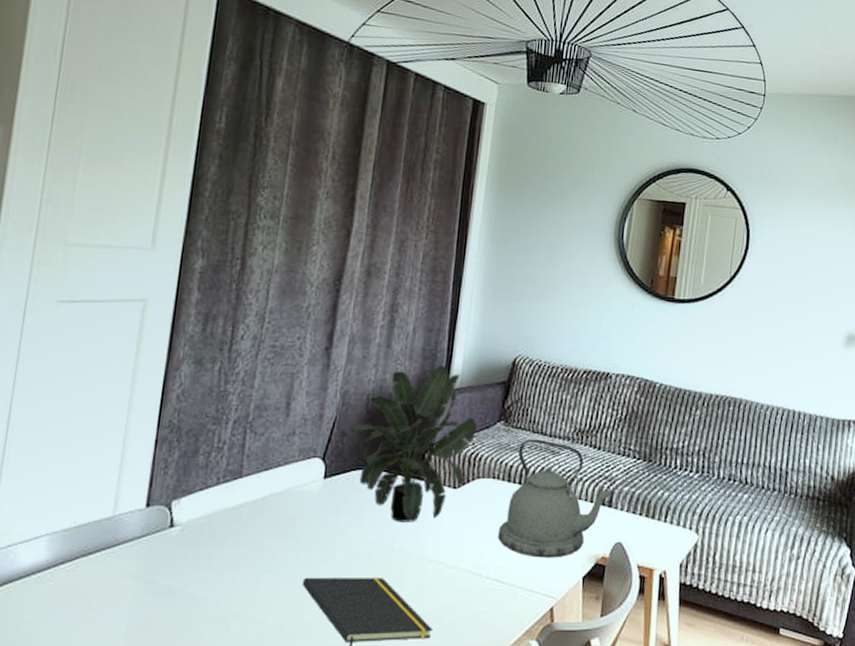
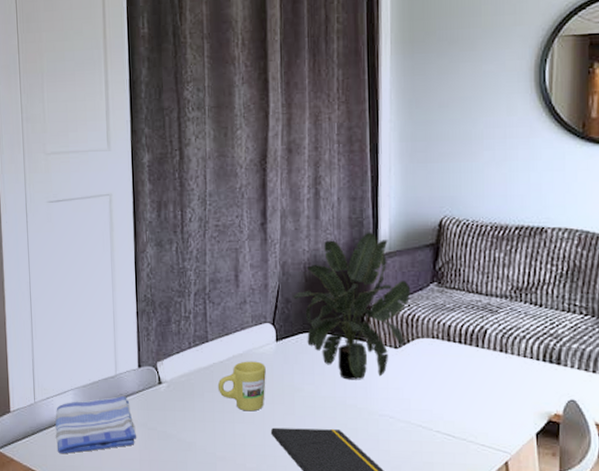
dish towel: none [10,542,128,618] -> present [55,396,136,453]
mug: none [245,500,308,559] -> present [217,361,266,412]
kettle: present [498,439,614,558] -> none [444,299,561,415]

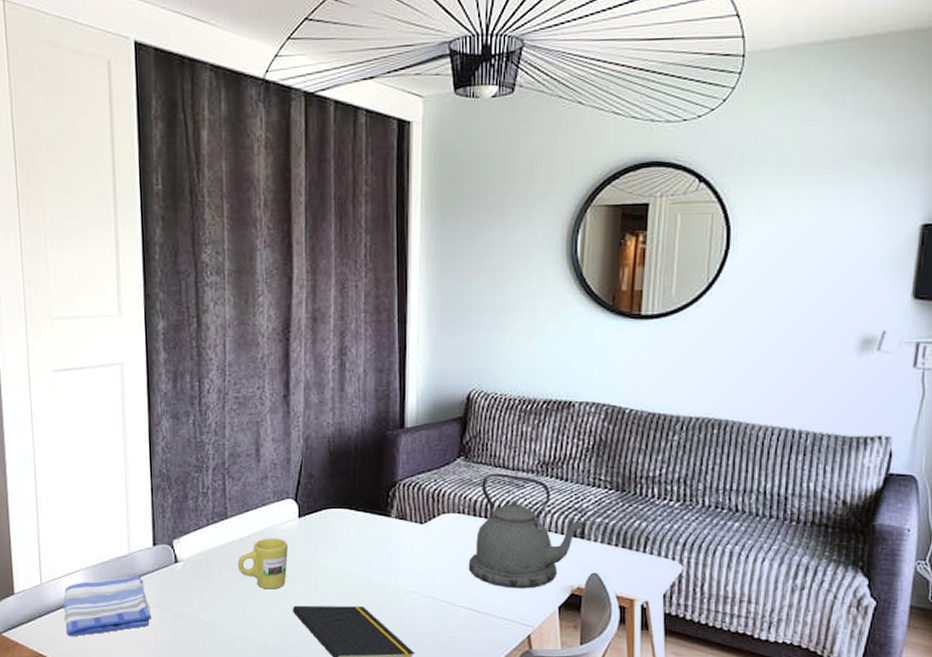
potted plant: present [293,232,411,380] -> none [316,405,438,556]
kettle: none [444,299,561,415] -> present [469,473,585,589]

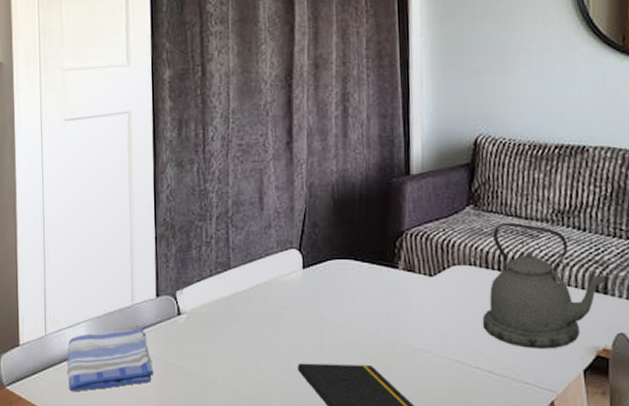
mug: present [237,538,288,590] -> none [240,290,292,345]

